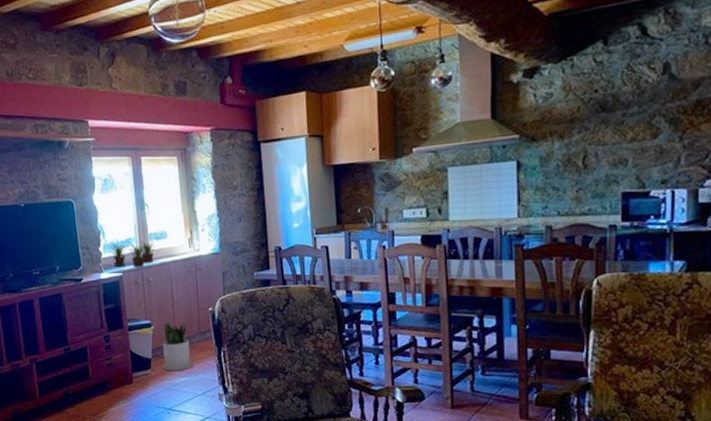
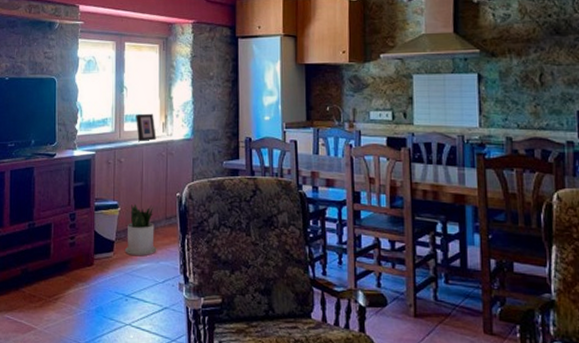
plant: present [110,241,155,269] -> none [86,122,130,148]
picture frame: none [160,229,184,260] -> present [136,113,156,142]

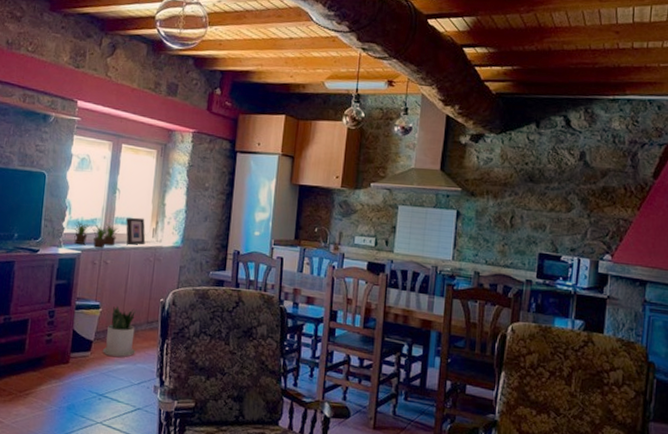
plant: none [86,122,130,148] -> present [74,221,119,250]

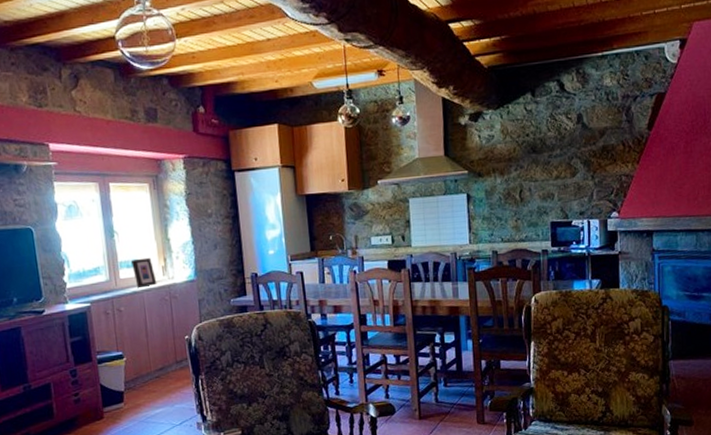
plant: present [74,221,119,250] -> none [76,270,127,299]
planter: present [102,305,136,358] -> none [135,351,171,404]

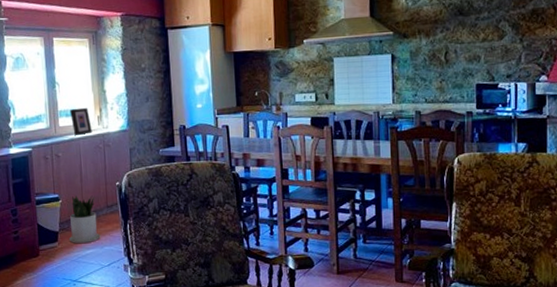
planter: none [135,351,171,404] -> present [68,195,101,244]

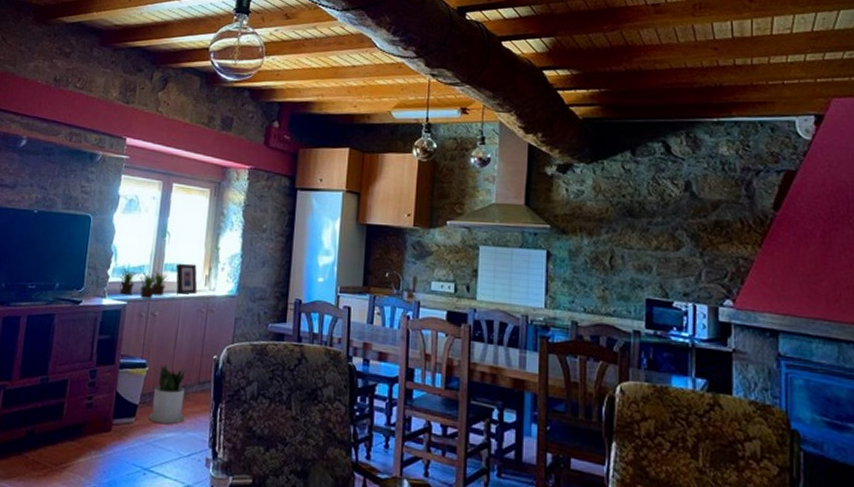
plant: none [20,118,65,144] -> present [119,268,169,300]

